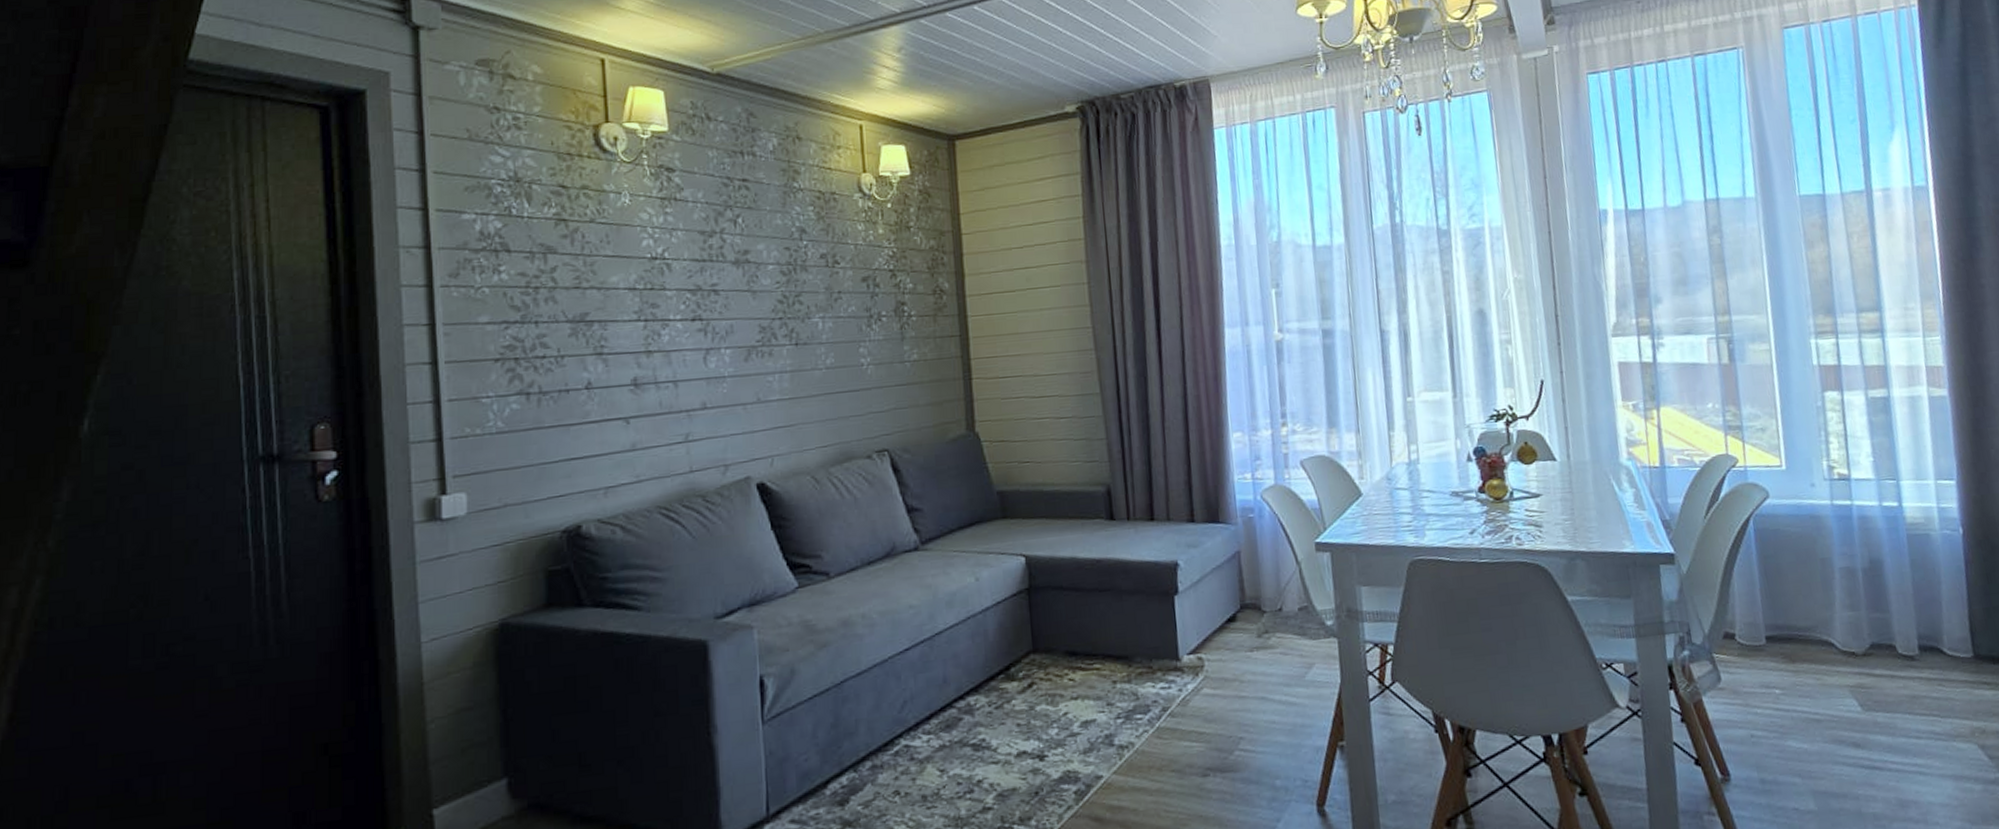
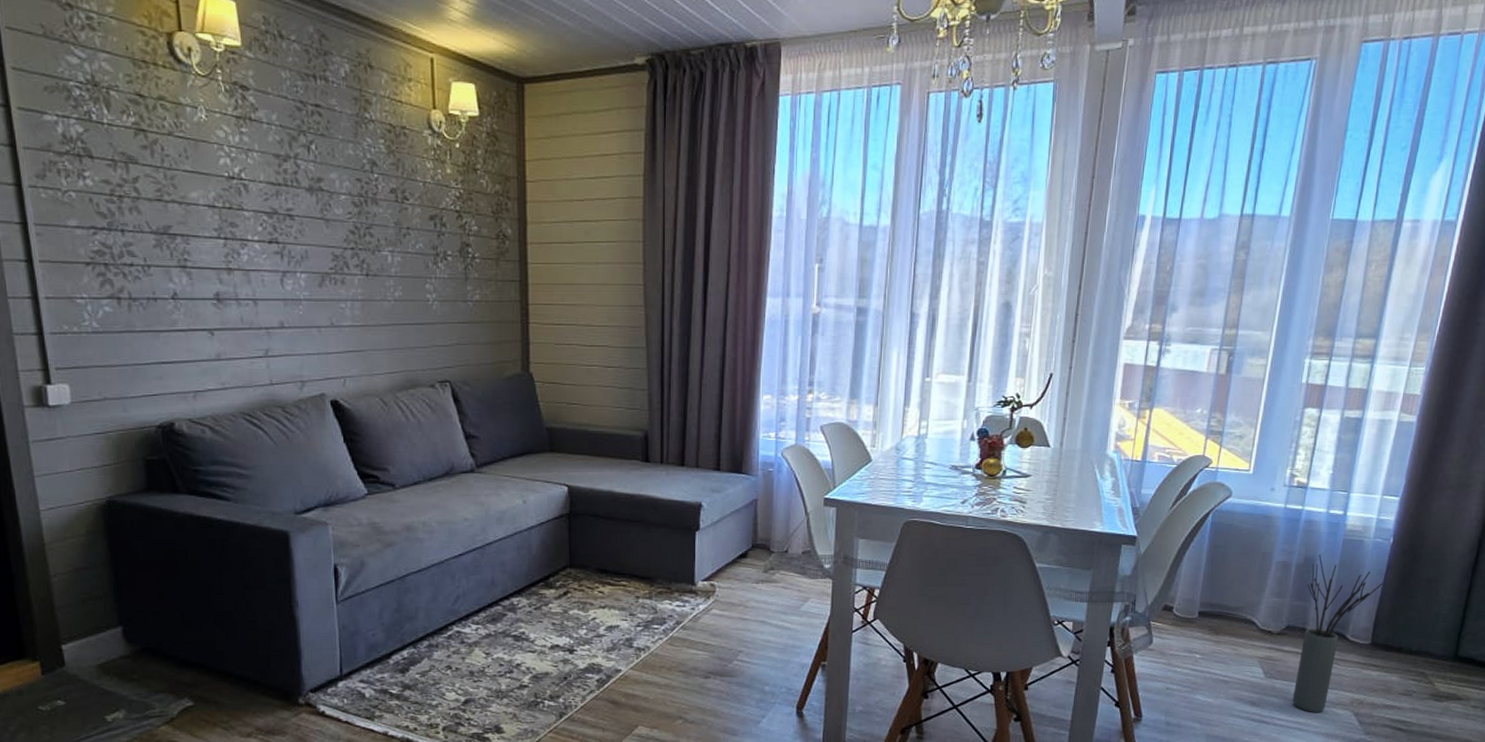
vase: none [1880,555,1967,751] -> present [1292,555,1384,713]

